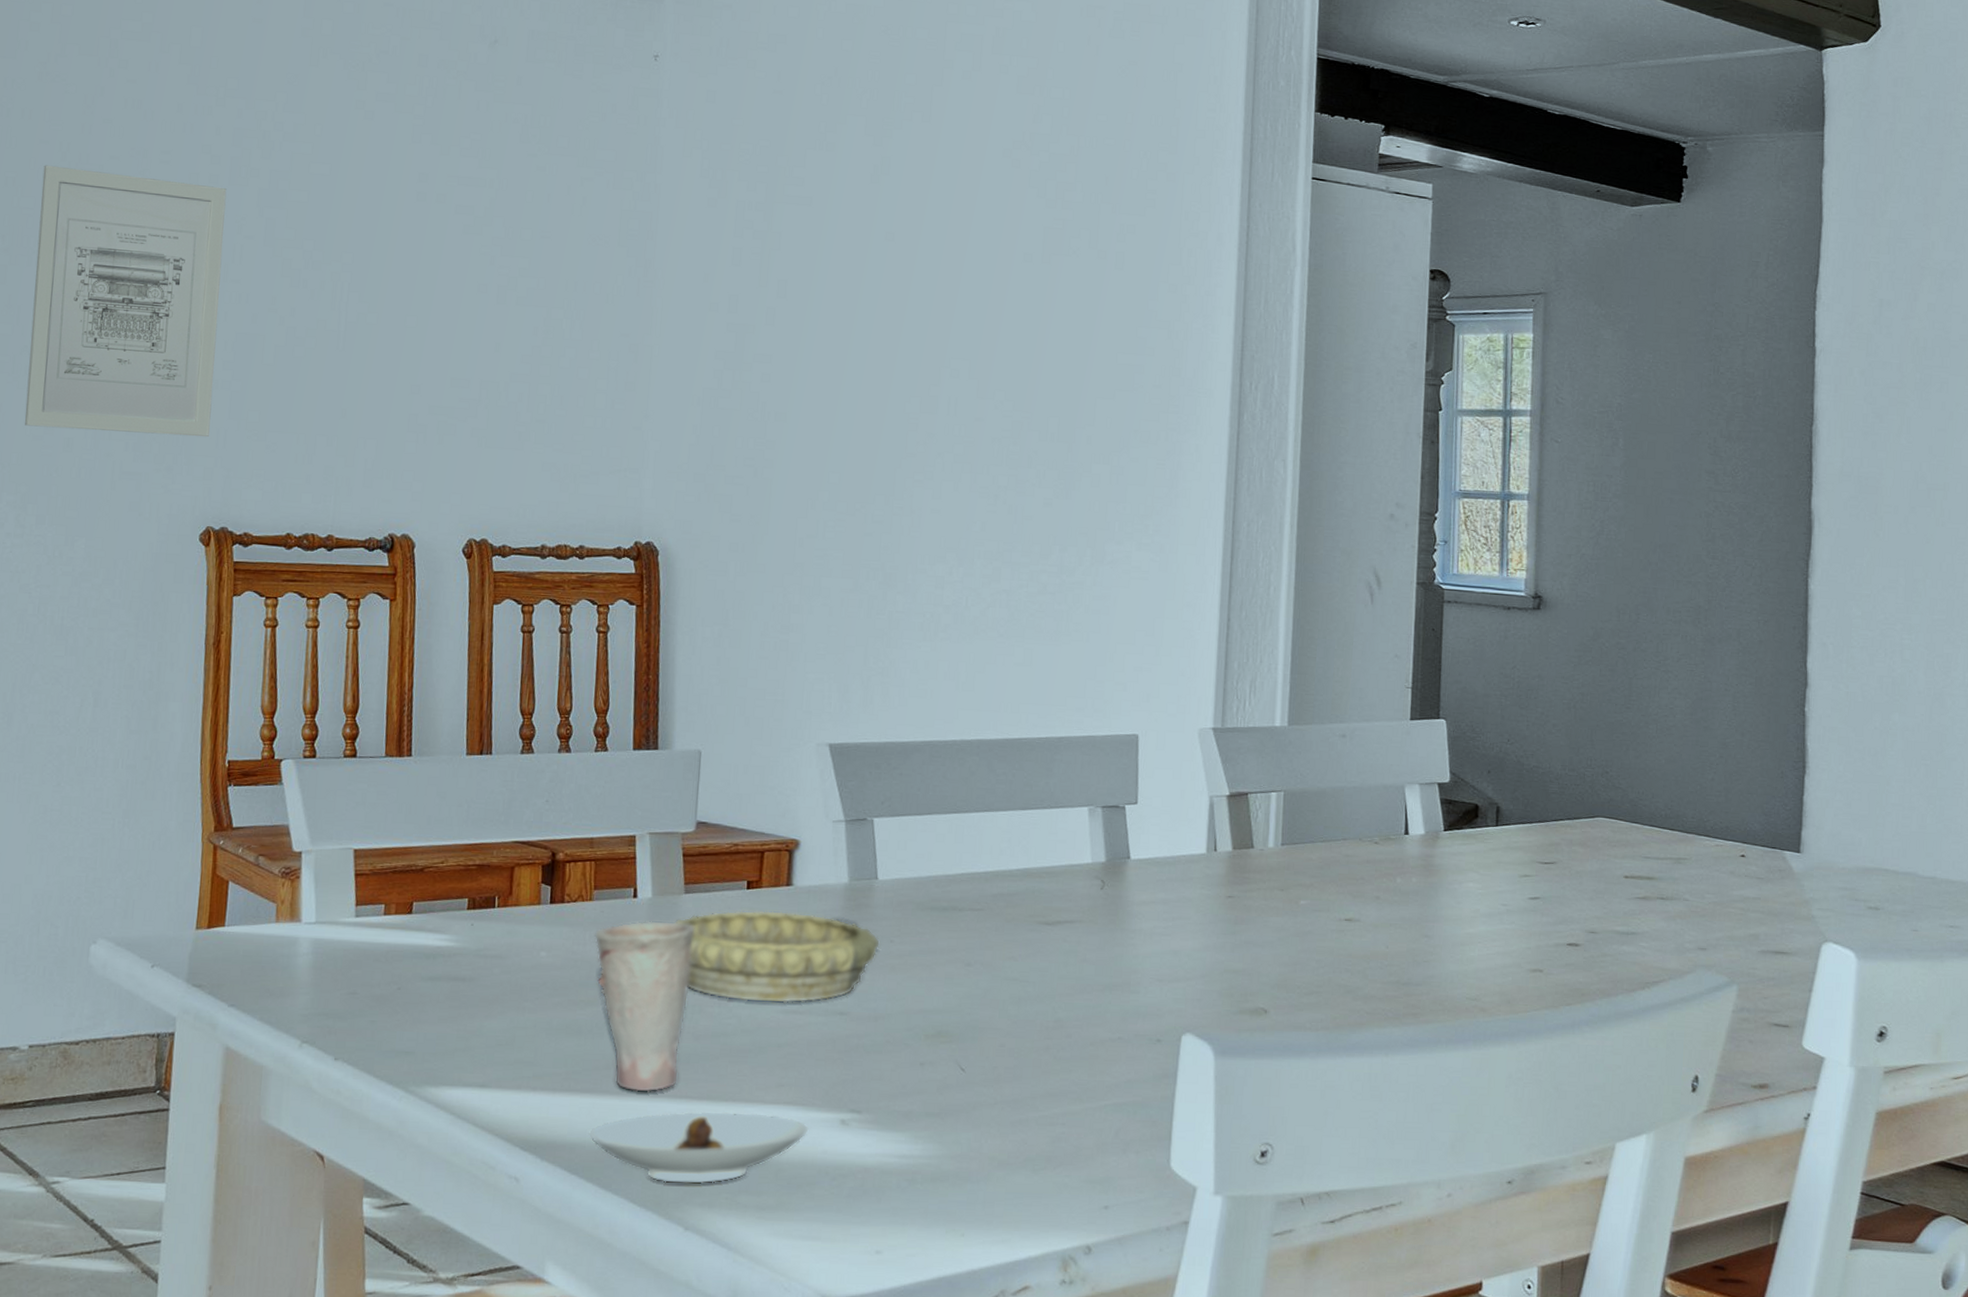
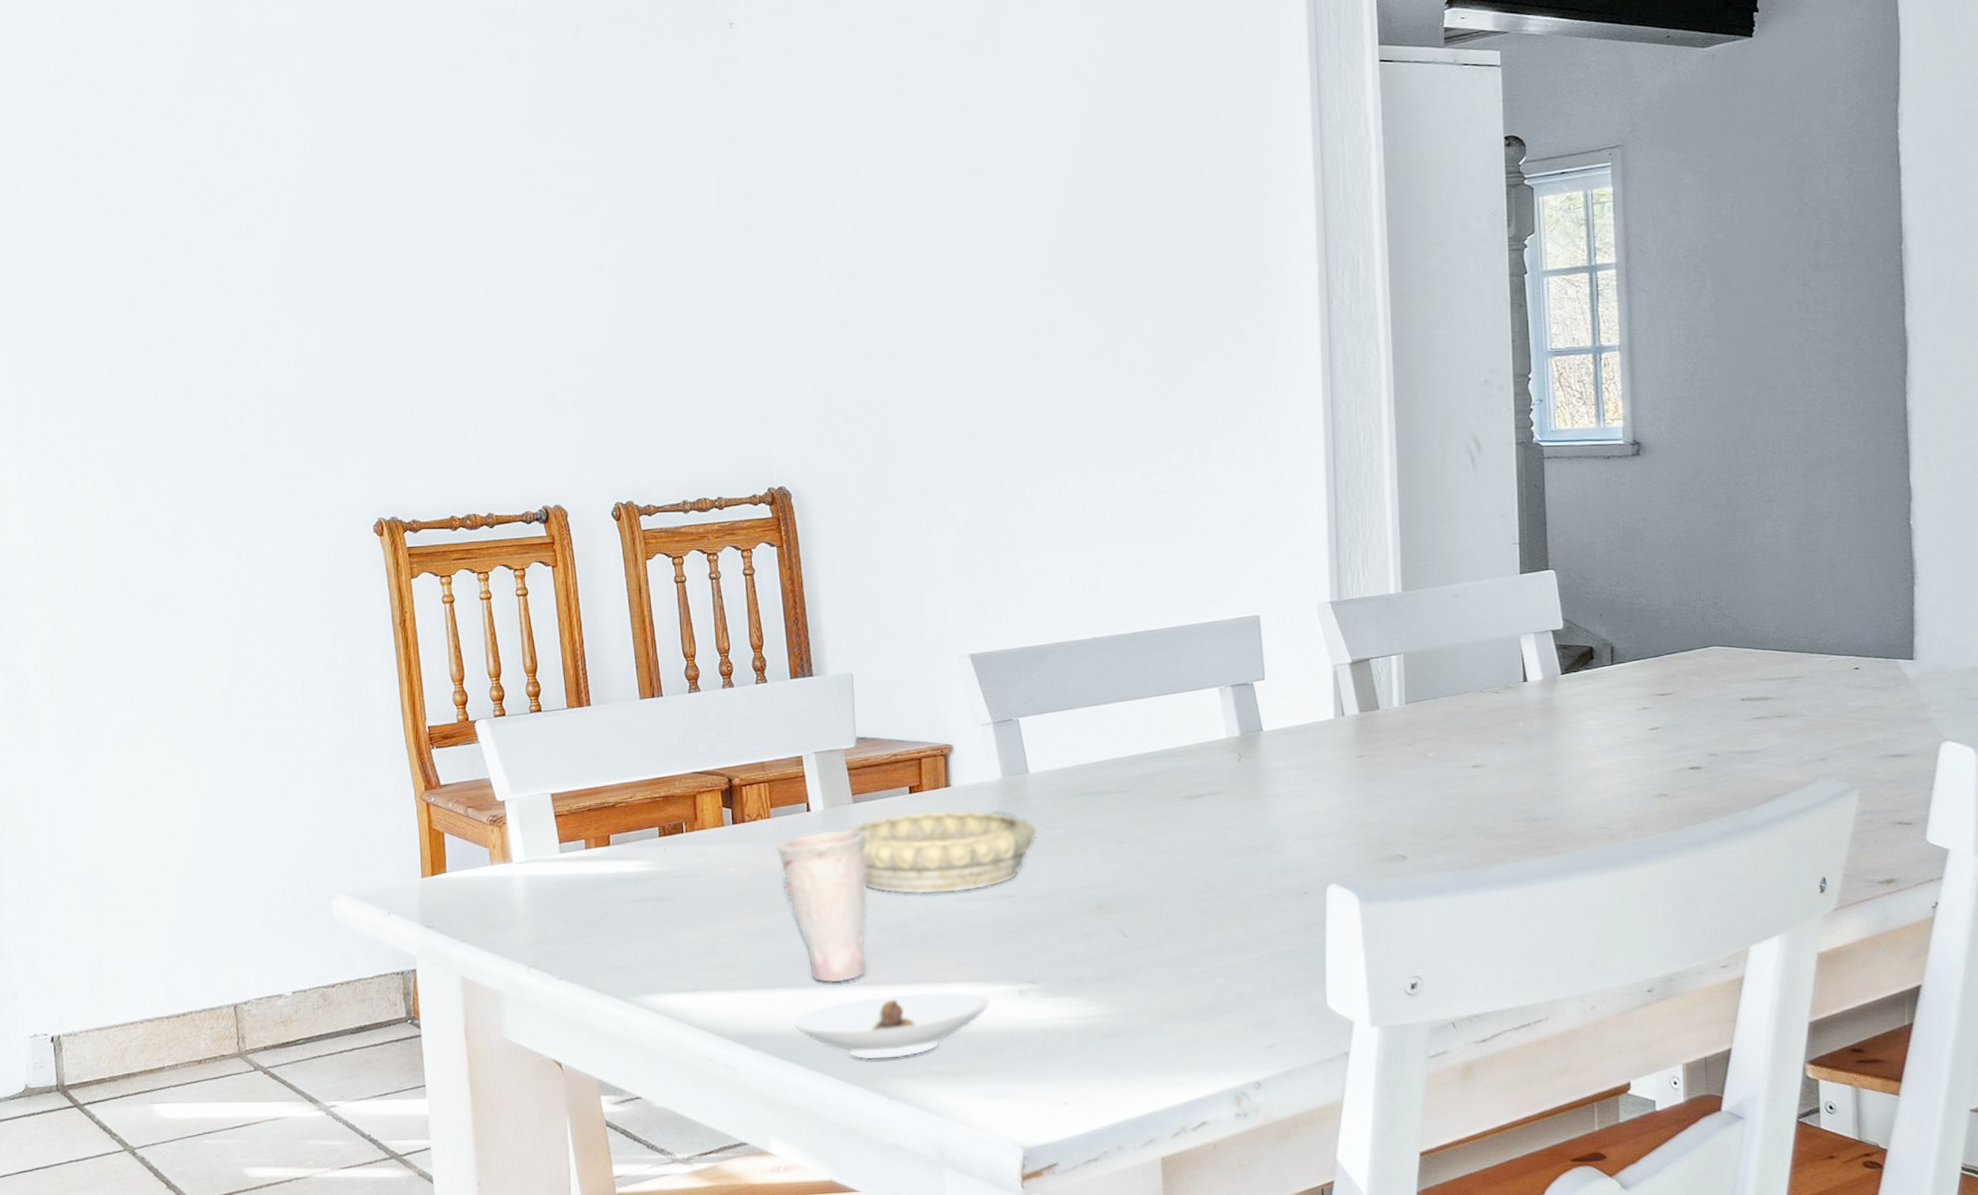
wall art: present [24,165,227,438] -> none [183,201,368,445]

